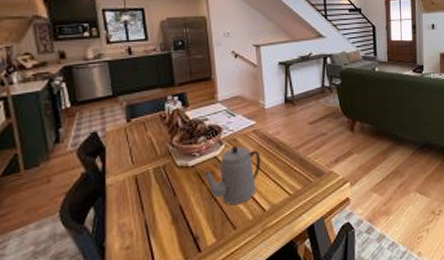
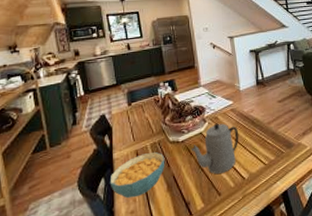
cereal bowl: none [100,178,169,232] -> present [109,152,164,199]

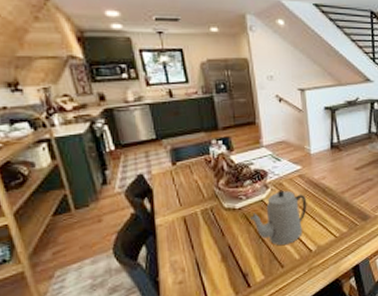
cereal bowl: present [109,152,164,199] -> none [152,219,218,268]

